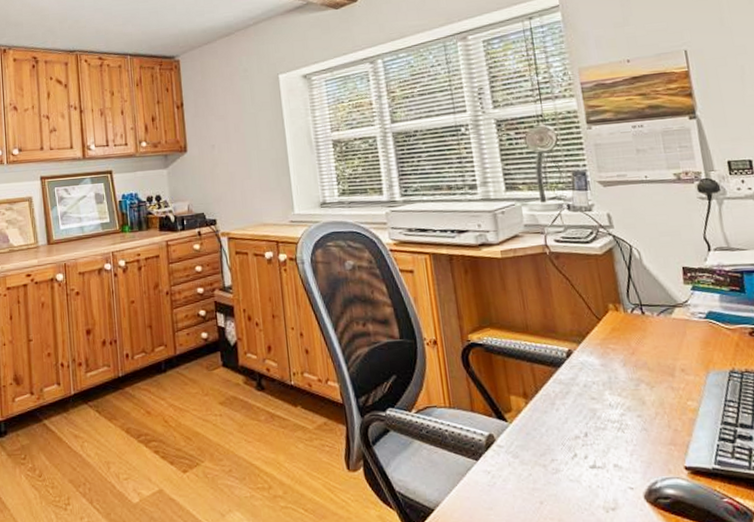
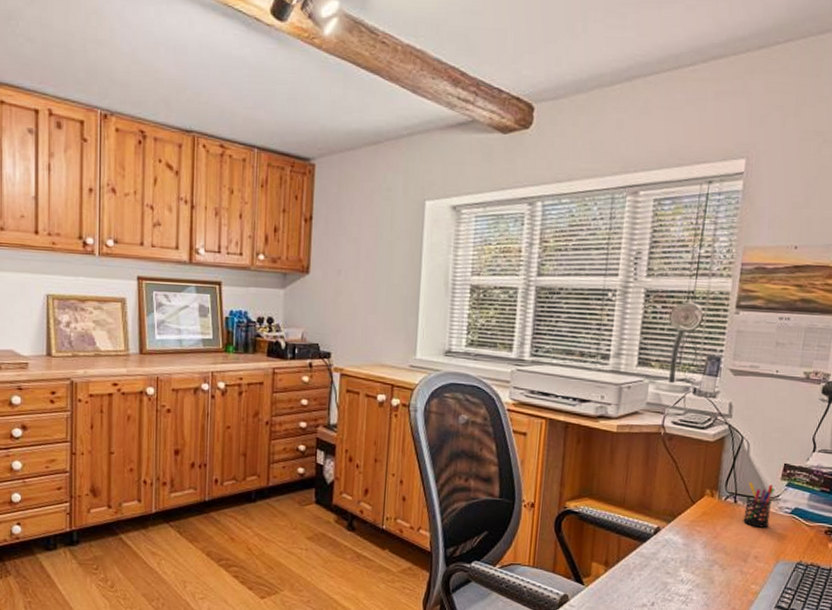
pen holder: none [650,290,686,338] -> present [743,482,775,528]

